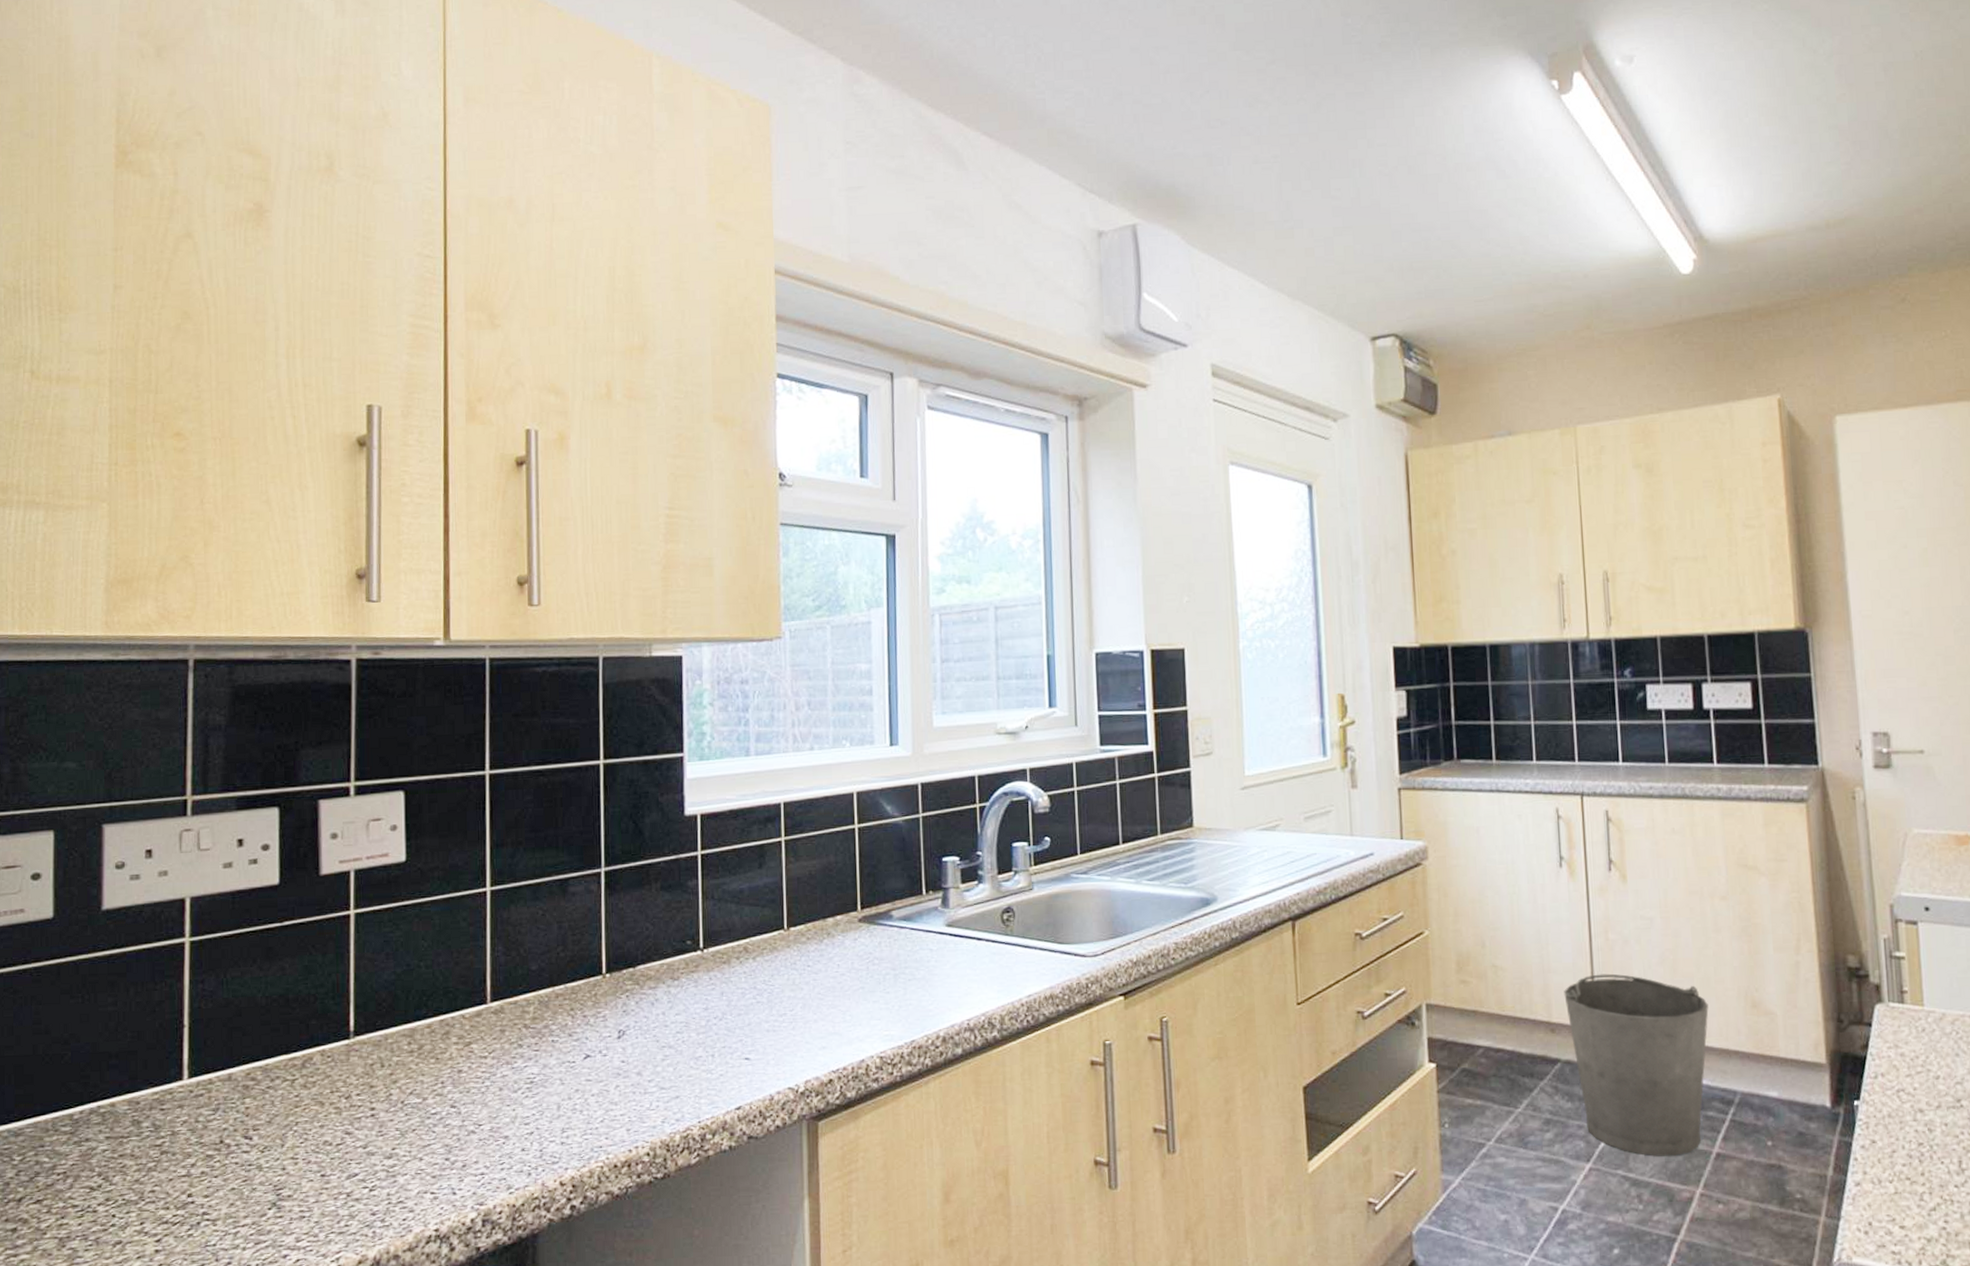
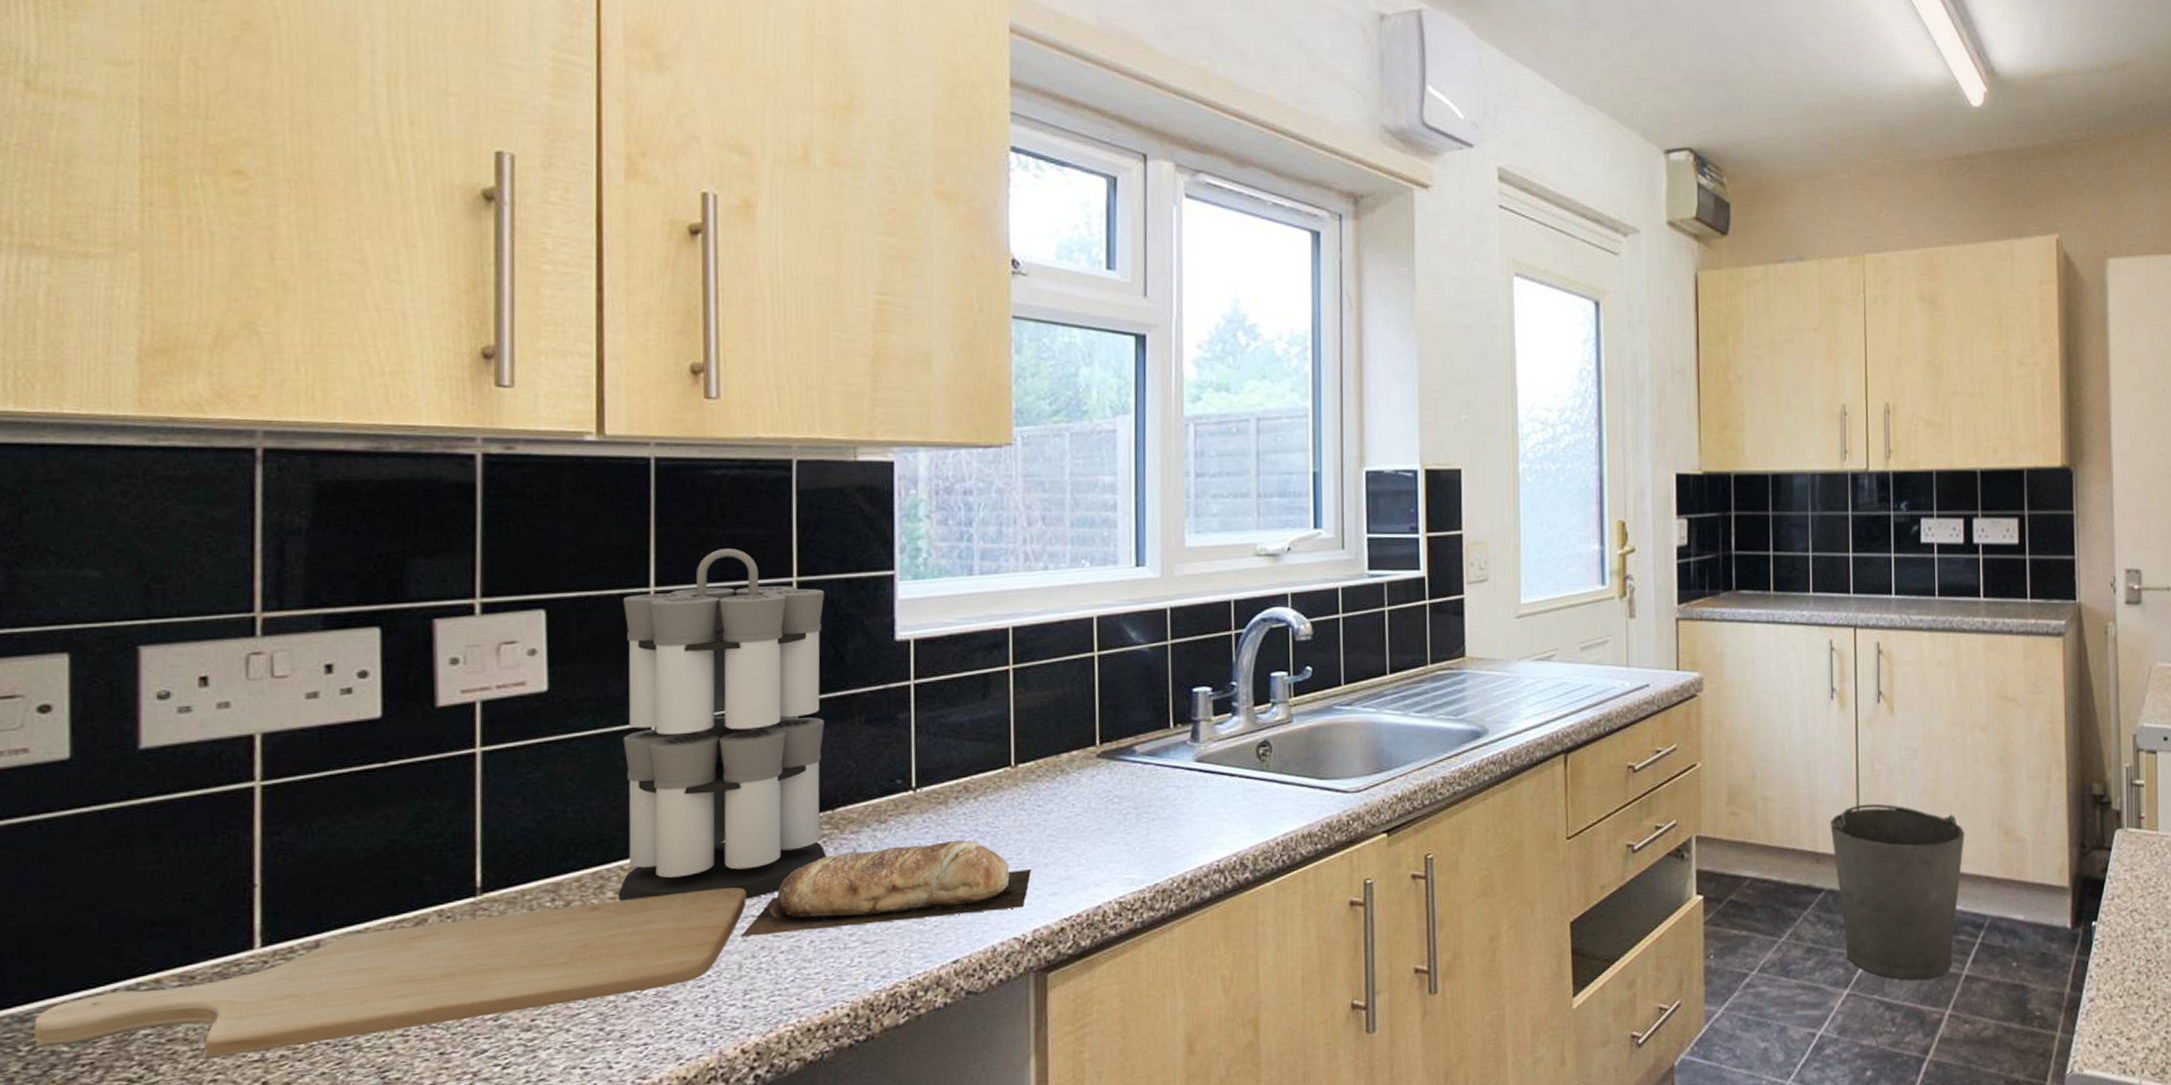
chopping board: none [24,1036,564,1172] -> present [34,887,747,1058]
spice rack: none [461,736,629,1047] -> present [618,548,827,901]
bread loaf: none [559,996,804,1080] -> present [740,840,1032,937]

